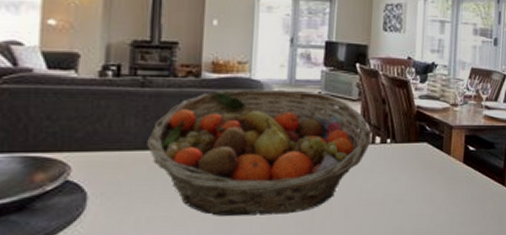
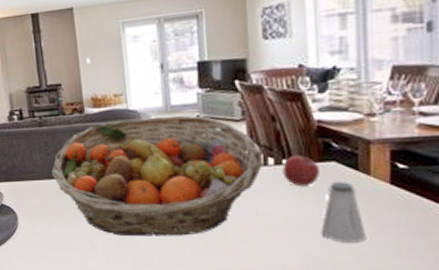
apple: none [386,135,416,164] -> present [282,155,321,187]
saltshaker: none [411,161,443,215] -> present [321,182,365,243]

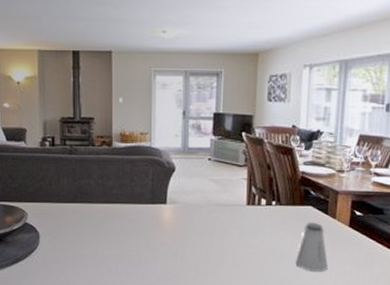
fruit basket: present [51,115,262,237] -> none [76,155,257,260]
apple: present [282,155,321,187] -> none [271,198,300,225]

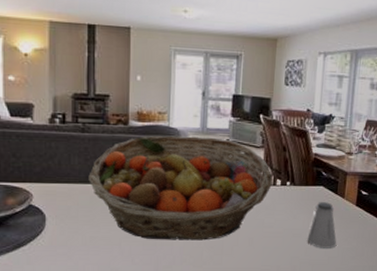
fruit basket: none [76,155,257,260] -> present [88,135,272,241]

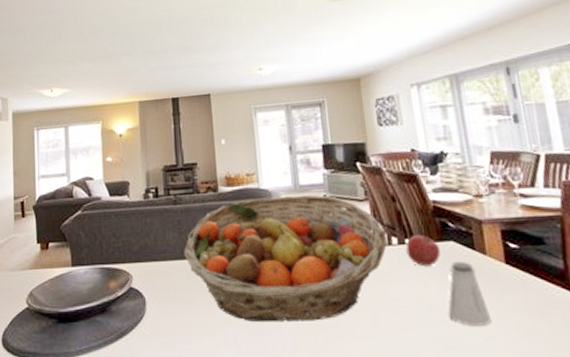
apple: none [286,179,313,204] -> present [406,234,441,267]

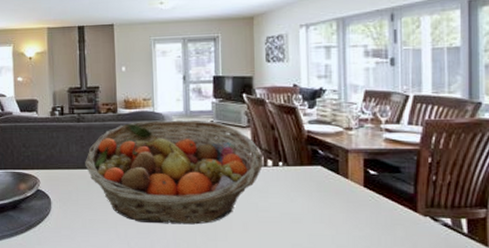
apple: present [406,234,441,267] -> none [279,159,309,186]
saltshaker: present [448,262,491,326] -> none [309,183,344,236]

